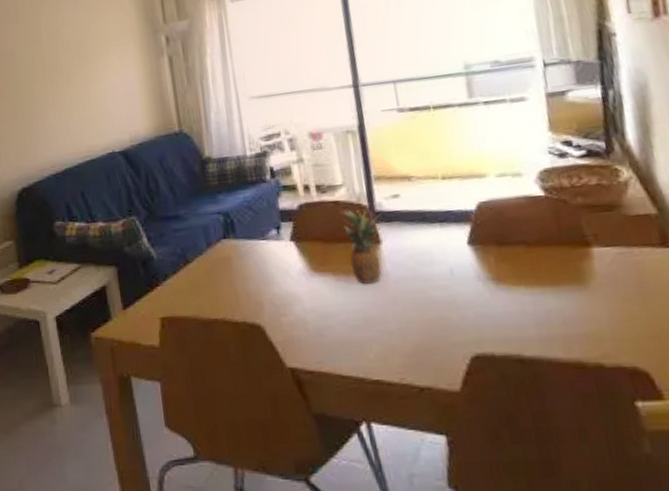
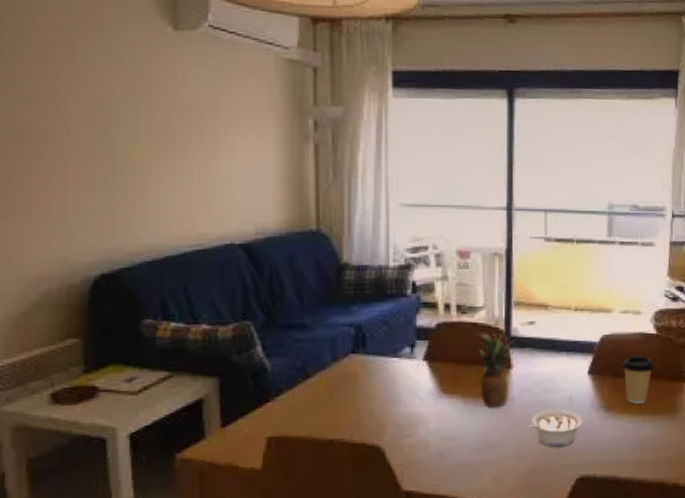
legume: none [408,284,470,324] -> present [529,410,583,448]
coffee cup: none [506,221,549,275] -> present [621,356,655,404]

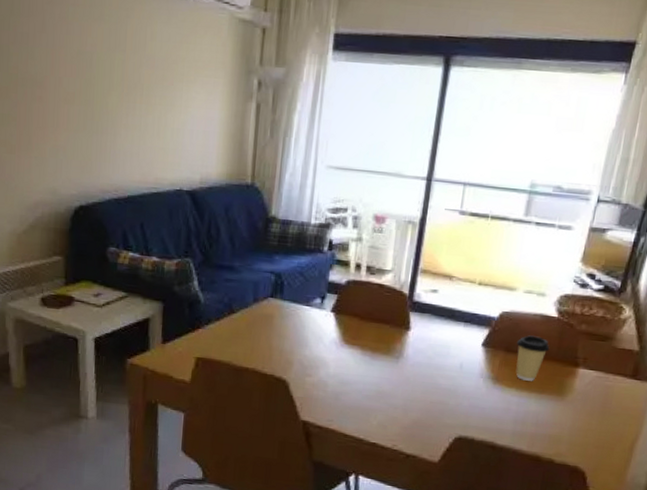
fruit: present [477,333,518,408] -> none [378,294,419,364]
legume: present [529,410,583,448] -> none [418,373,470,408]

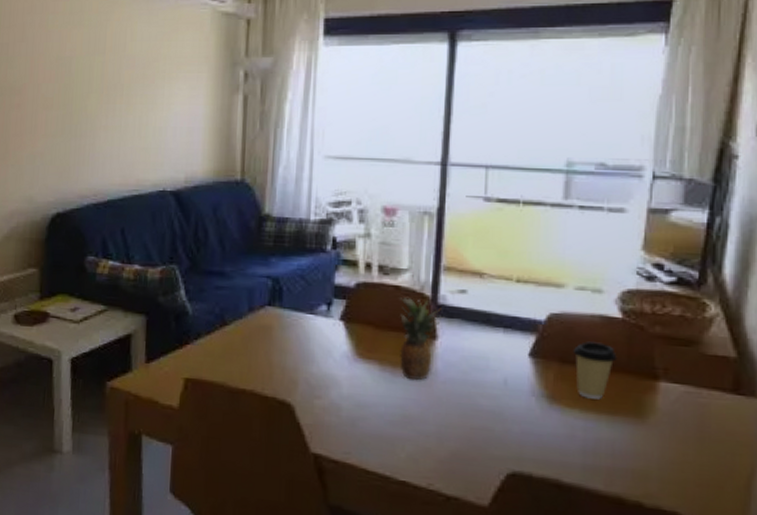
fruit: none [378,294,419,364] -> present [399,297,446,381]

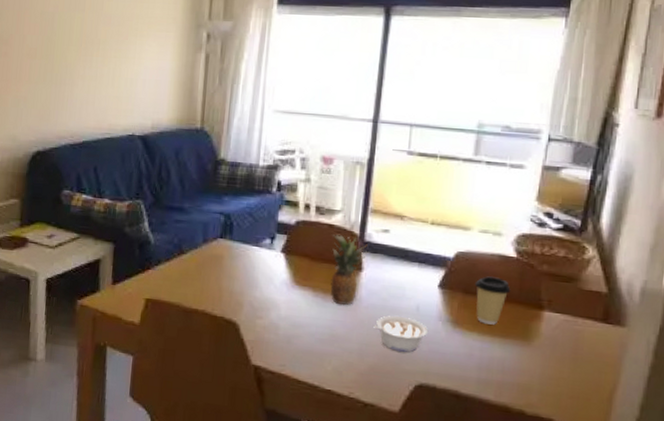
legume: none [453,391,520,435] -> present [373,316,429,353]

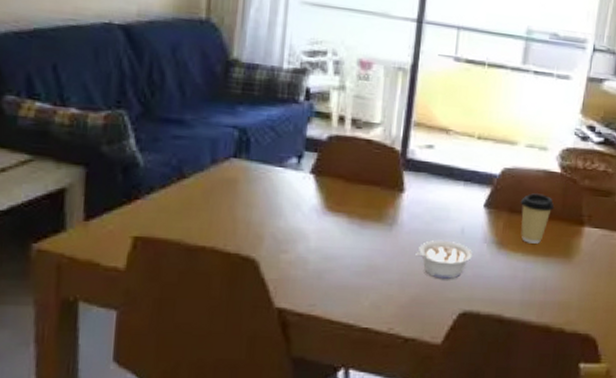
fruit: present [330,234,371,306] -> none [368,151,413,232]

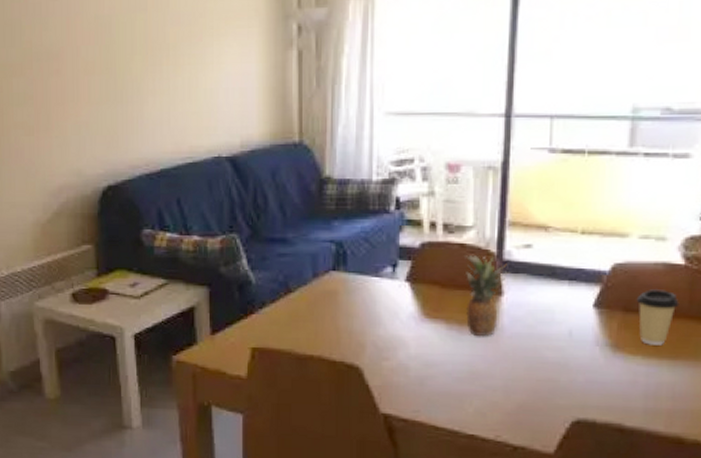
fruit: none [368,151,413,232] -> present [465,255,511,337]
legume: present [416,240,473,280] -> none [519,345,584,386]

